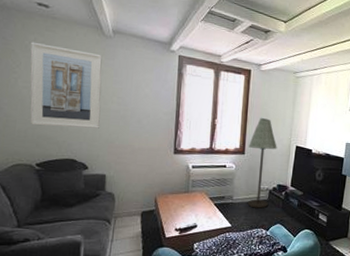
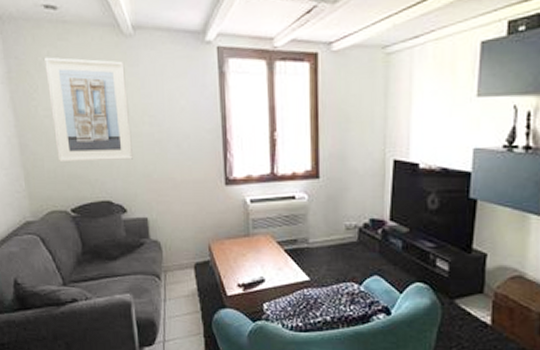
floor lamp: present [247,118,277,209] -> none [324,123,365,254]

